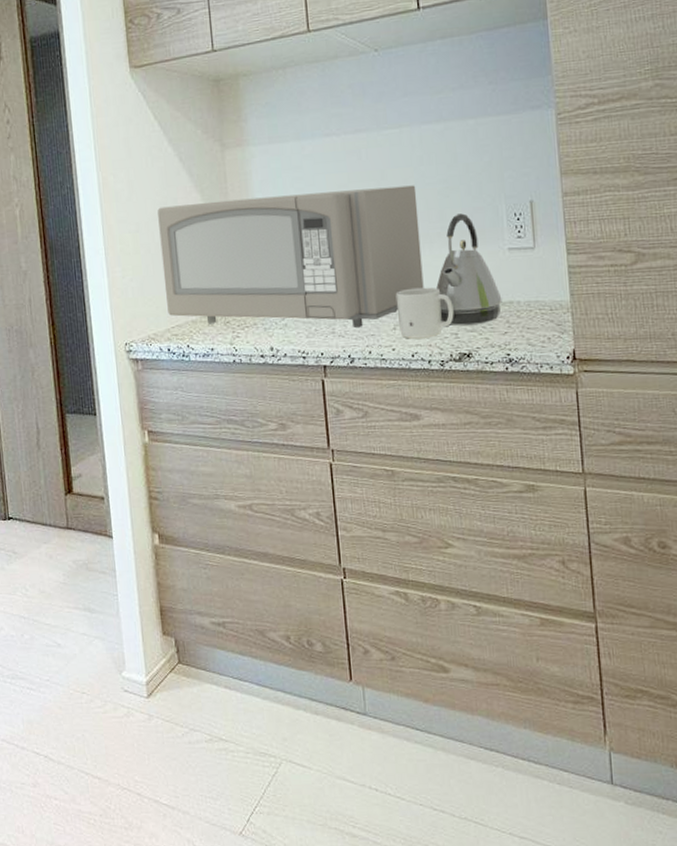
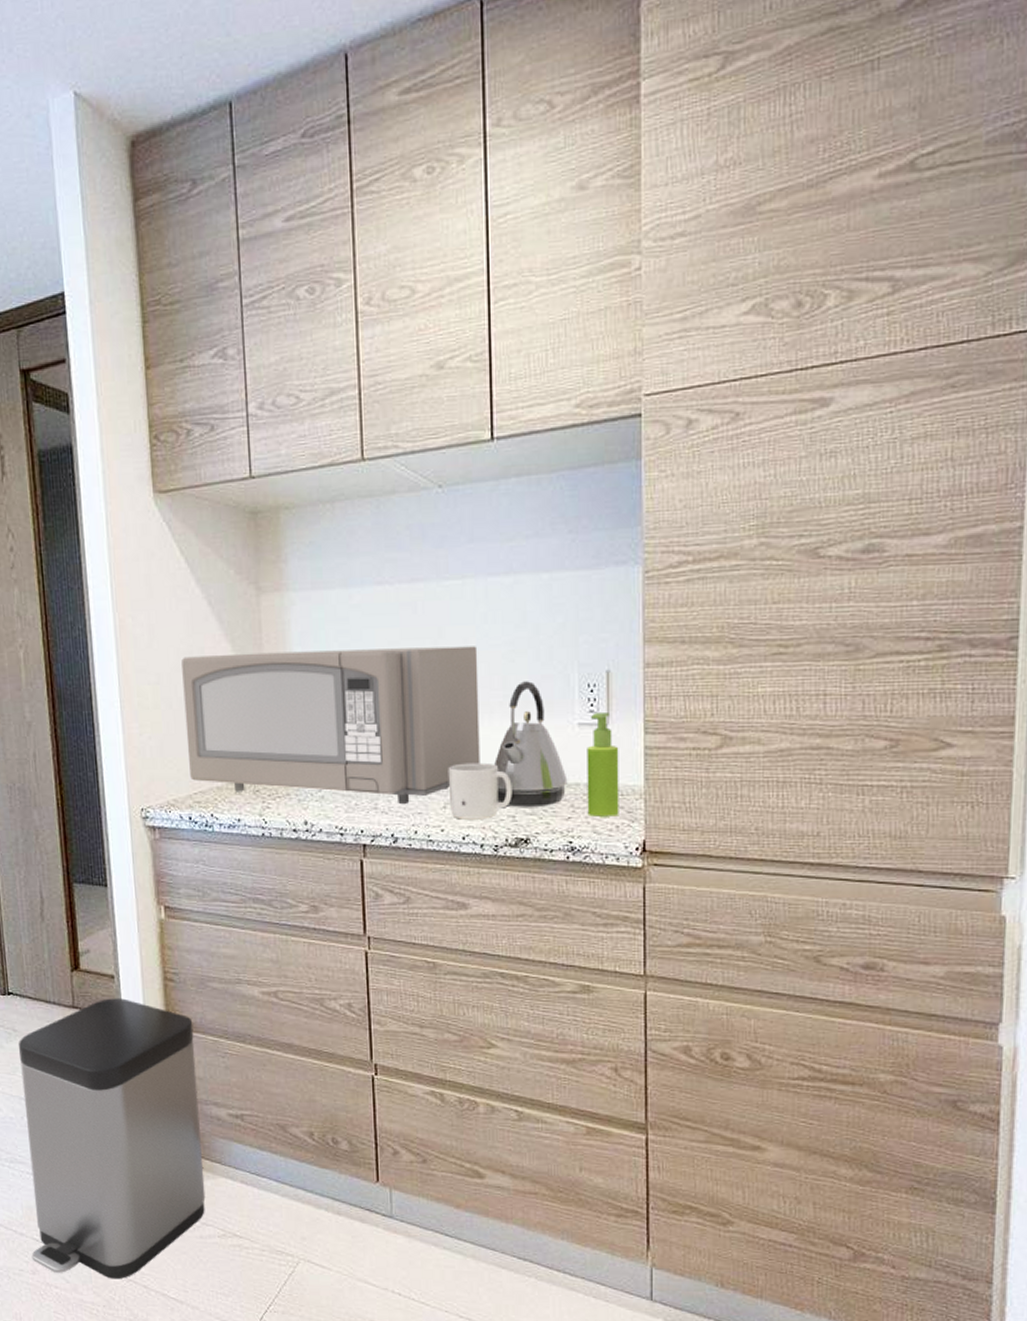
pedal bin: none [17,518,193,788] -> present [18,998,206,1279]
soap dispenser: none [517,237,550,331] -> present [587,713,619,817]

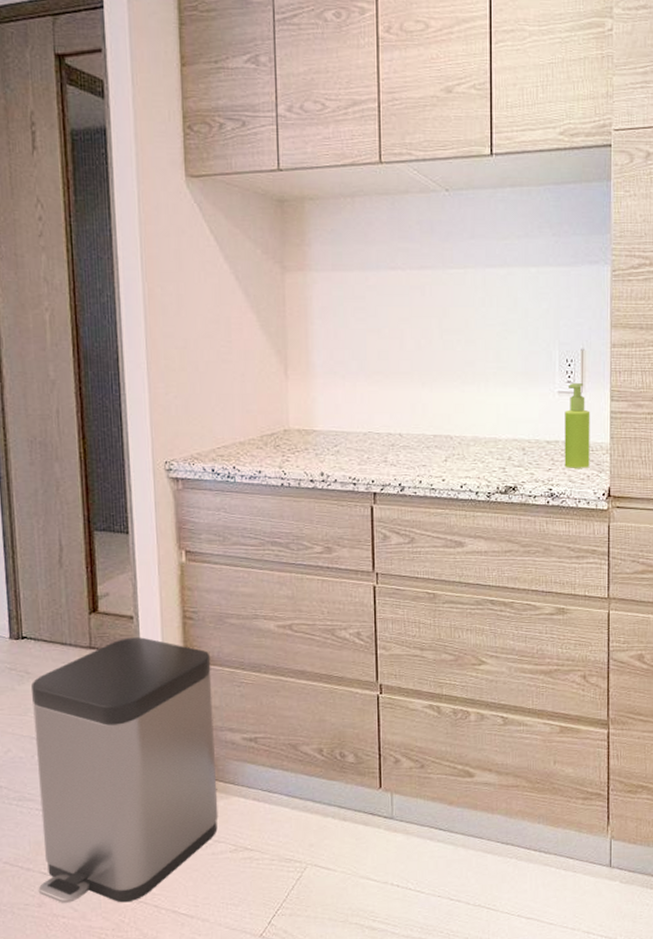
microwave: present [181,646,480,804] -> none [208,324,477,457]
mug: present [448,762,512,820] -> none [449,423,503,471]
kettle: present [494,681,568,808] -> none [489,356,549,461]

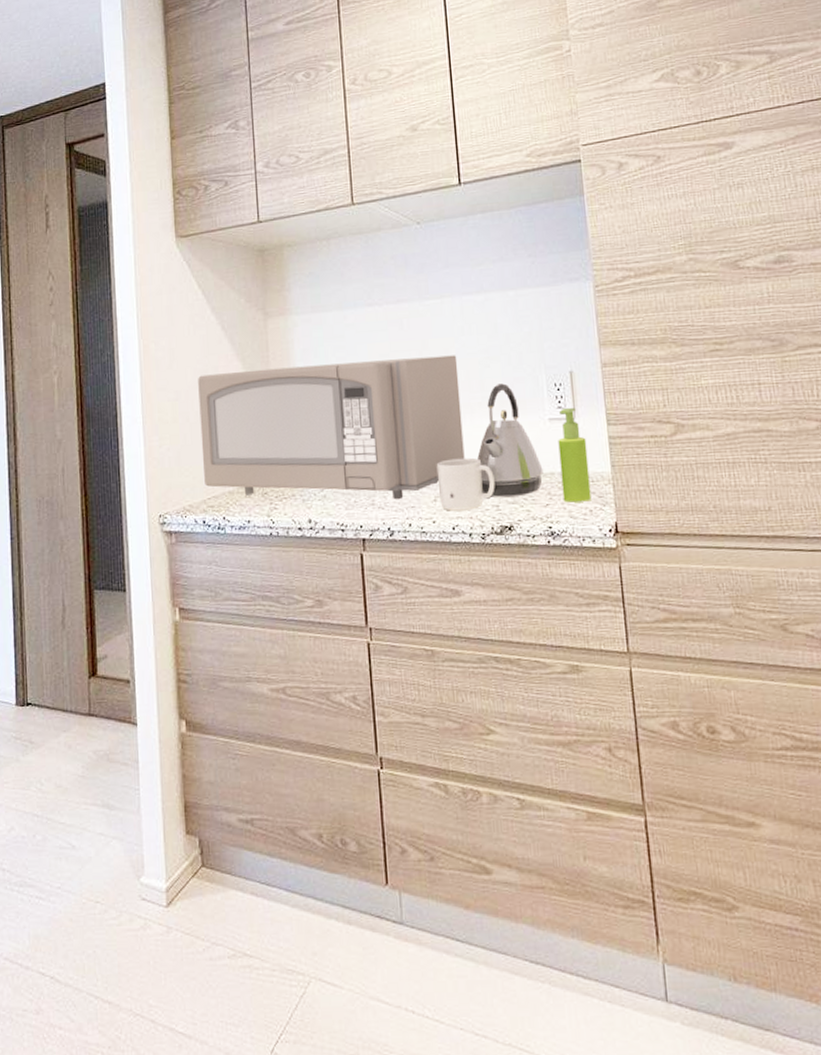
pedal bin: present [30,637,218,903] -> none [33,703,216,1015]
microwave: none [208,324,477,457] -> present [198,355,465,499]
mug: none [449,423,503,471] -> present [436,457,495,511]
kettle: none [489,356,549,461] -> present [477,383,544,498]

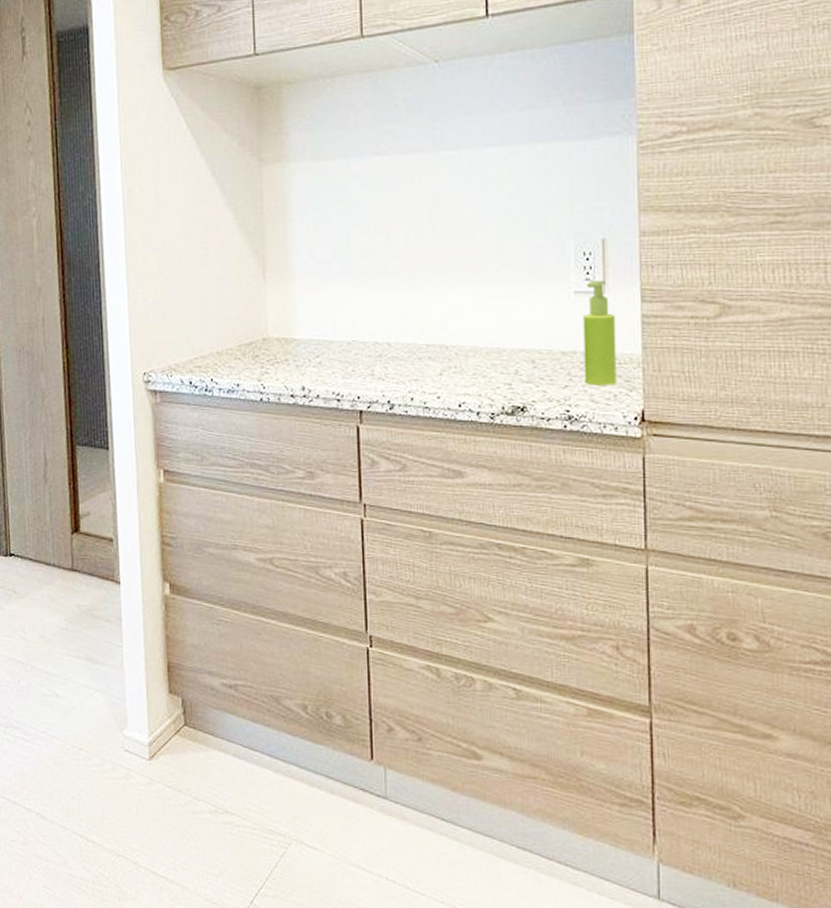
microwave: present [198,355,465,499] -> none [186,215,476,370]
mug: present [436,457,495,511] -> none [444,330,509,387]
kettle: present [477,383,544,498] -> none [490,249,564,376]

